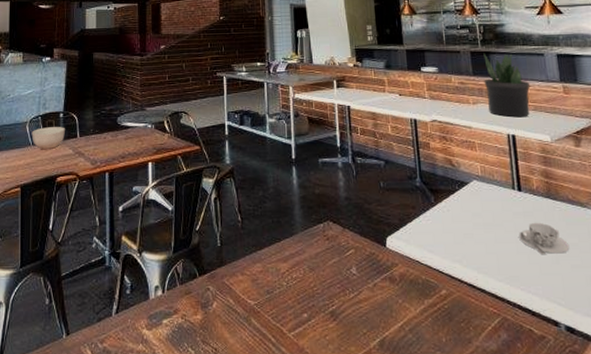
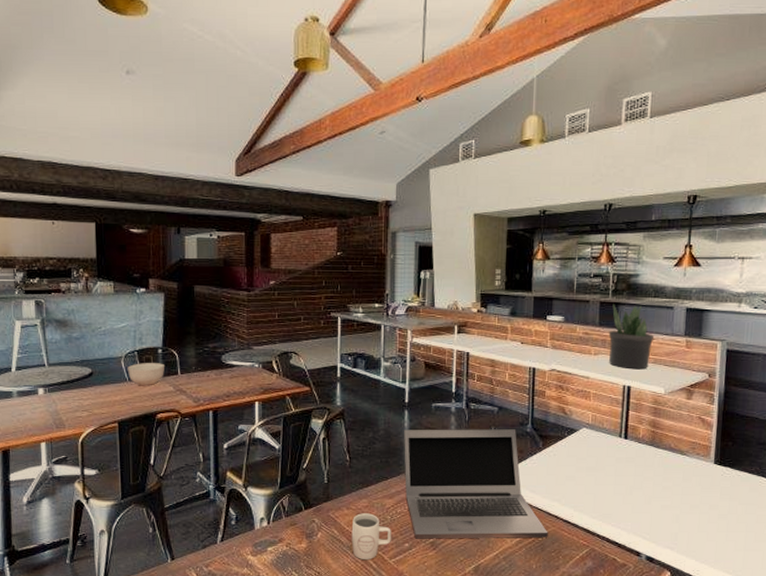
mug: none [247,279,289,334] -> present [351,513,391,560]
laptop: none [293,184,454,308] -> present [404,429,548,539]
teacup: present [519,222,570,255] -> none [618,467,663,496]

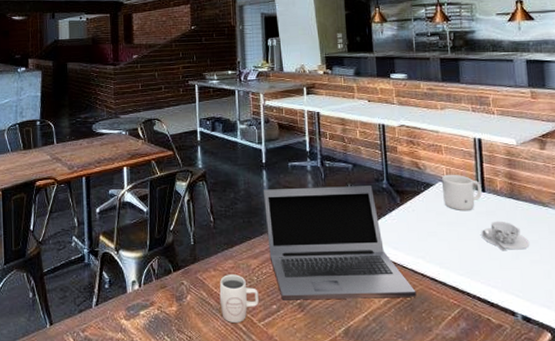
bowl: present [128,363,166,386] -> none [10,134,43,156]
mug: none [586,420,625,456] -> present [441,174,482,210]
planter: present [608,303,655,370] -> none [452,59,499,122]
teacup: none [618,467,663,496] -> present [481,221,530,251]

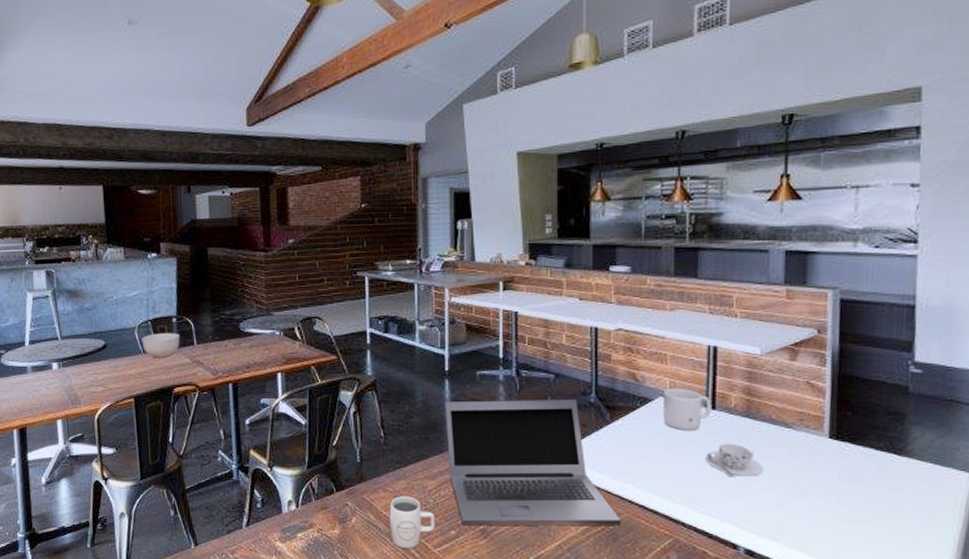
bowl: none [10,134,43,156] -> present [142,333,181,358]

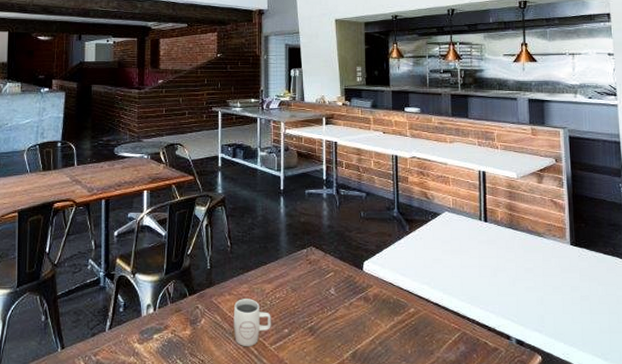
bowl: present [142,333,181,358] -> none [29,156,64,177]
laptop: present [445,400,621,526] -> none [281,214,421,324]
mug: present [662,388,712,430] -> none [447,204,484,239]
teacup: present [705,443,764,478] -> none [482,249,526,278]

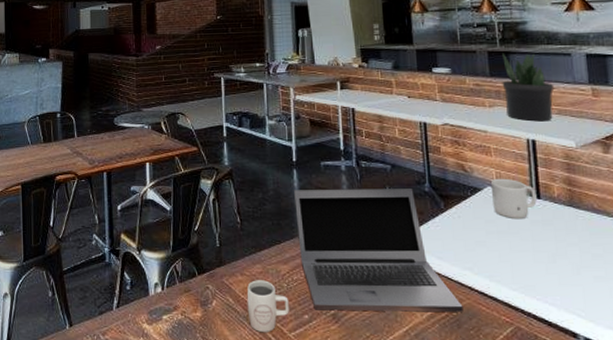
laptop: none [281,214,421,324] -> present [294,189,463,312]
mug: none [447,204,484,239] -> present [490,178,537,218]
planter: none [461,96,503,156] -> present [502,53,555,122]

